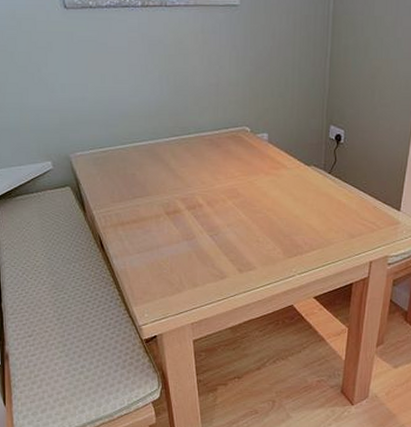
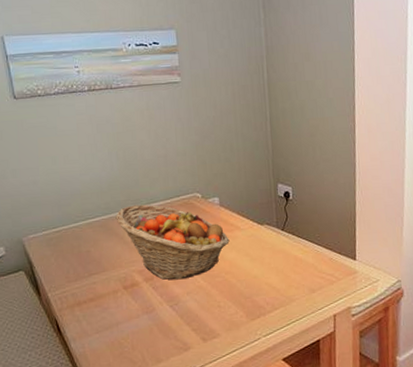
fruit basket: none [162,133,275,212] -> present [115,204,230,280]

